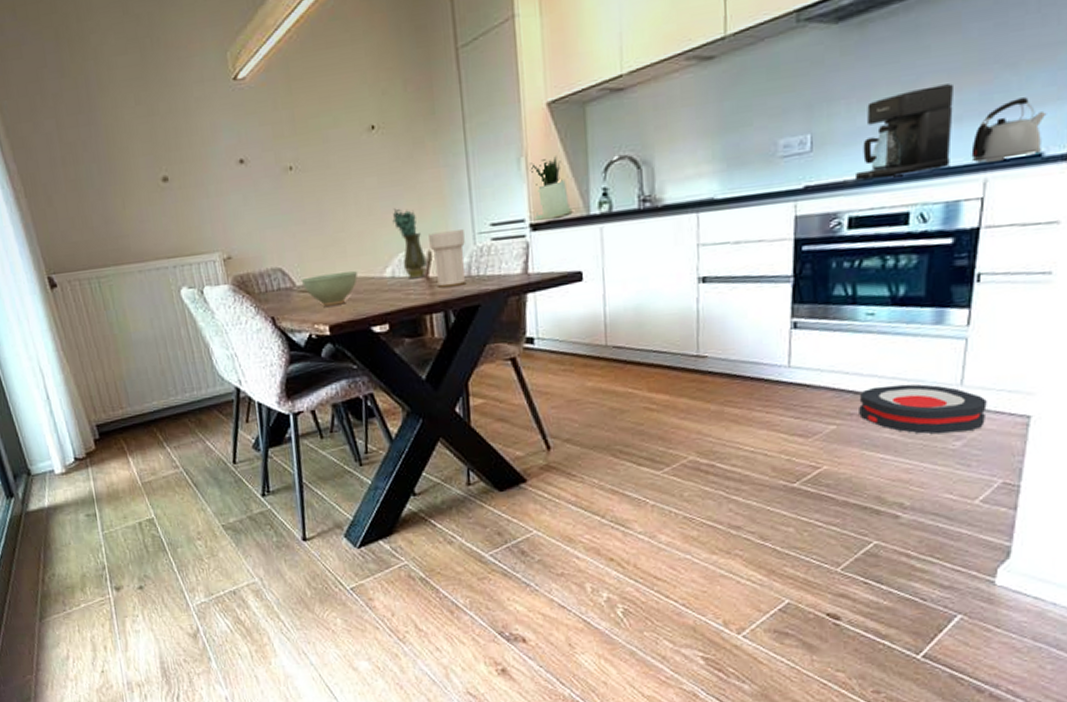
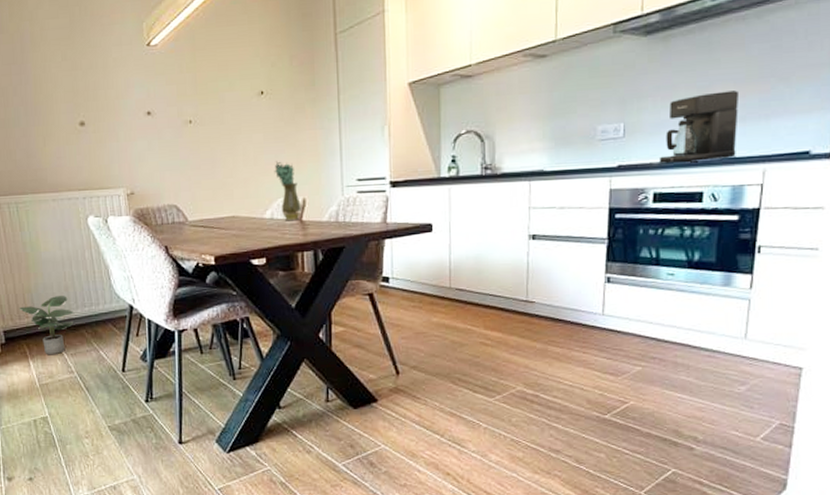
potted plant: none [111,381,175,450] -> present [19,296,75,355]
bowl: present [301,271,358,306] -> none [192,211,242,240]
cup: present [429,229,467,289] -> none [304,182,334,231]
planter: present [529,156,573,222] -> none [391,127,426,180]
robot vacuum: present [859,384,987,435] -> none [661,335,766,379]
kettle: present [971,97,1047,163] -> none [753,106,813,156]

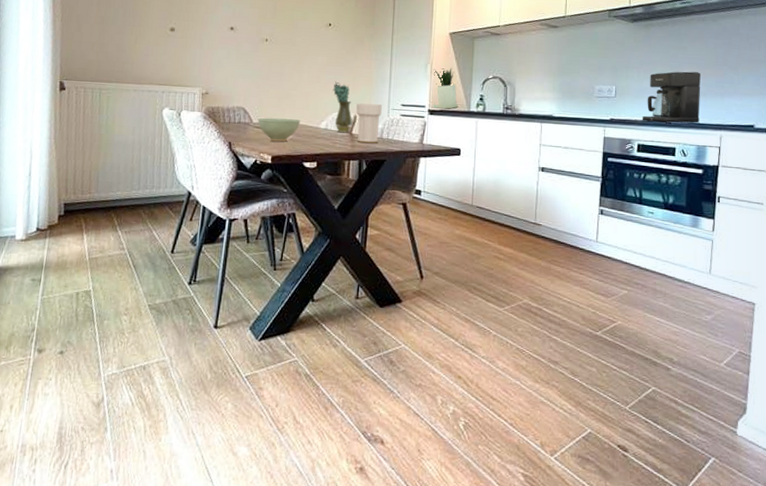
potted plant: present [19,296,75,355] -> none [83,176,136,231]
bowl: none [192,211,242,240] -> present [257,117,301,142]
cup: none [304,182,334,231] -> present [356,103,382,144]
planter: none [391,127,426,180] -> present [431,68,459,110]

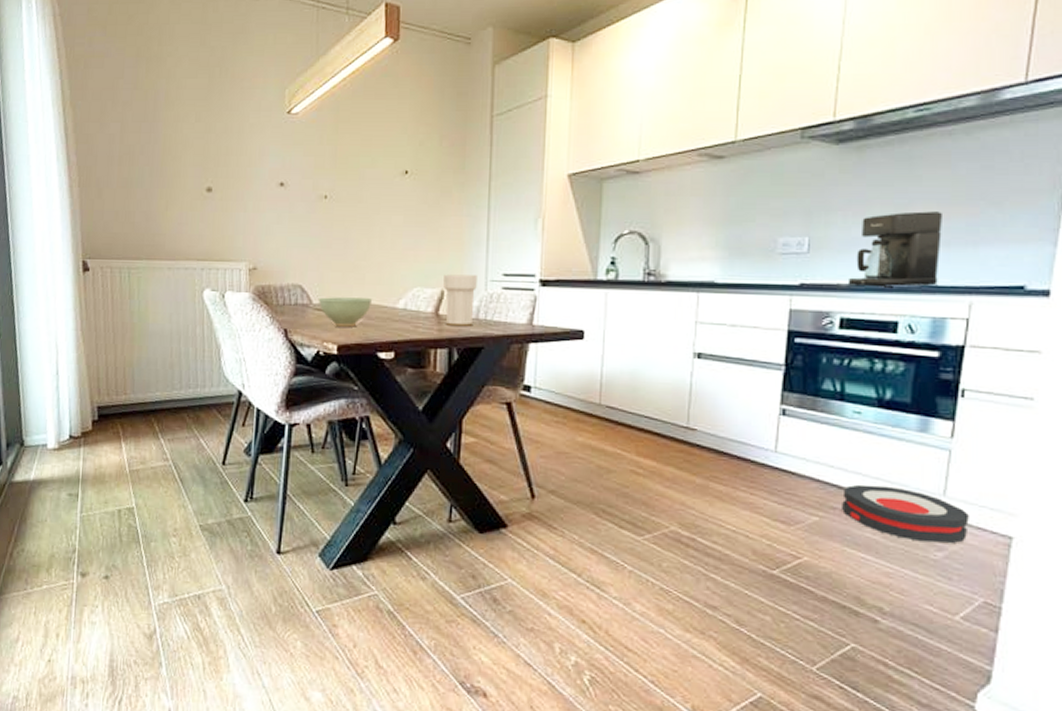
vase: present [332,81,353,132] -> none [412,247,440,313]
planter: present [431,68,459,110] -> none [544,222,582,279]
robot vacuum: none [643,265,727,309] -> present [842,484,969,543]

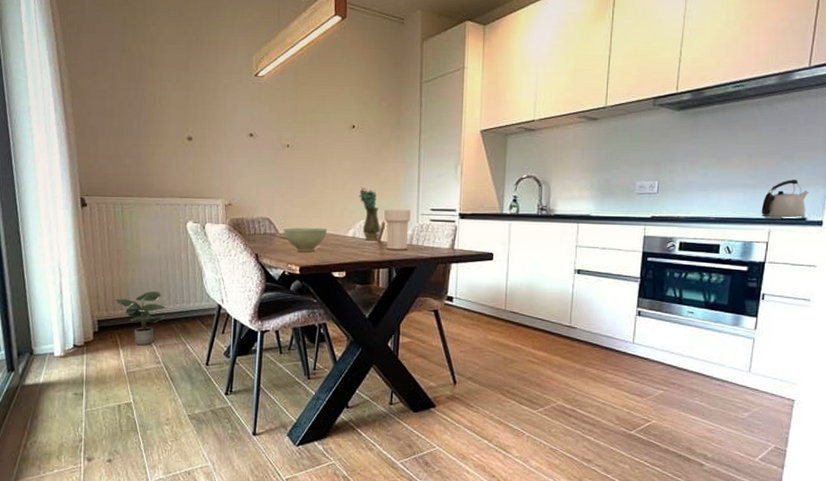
potted plant: none [117,373,178,439] -> present [114,291,167,346]
vase: none [412,247,440,313] -> present [359,187,381,240]
robot vacuum: present [842,484,969,543] -> none [679,365,766,406]
coffee maker: present [847,211,942,288] -> none [685,162,751,219]
kettle: none [958,234,1029,288] -> present [761,180,809,219]

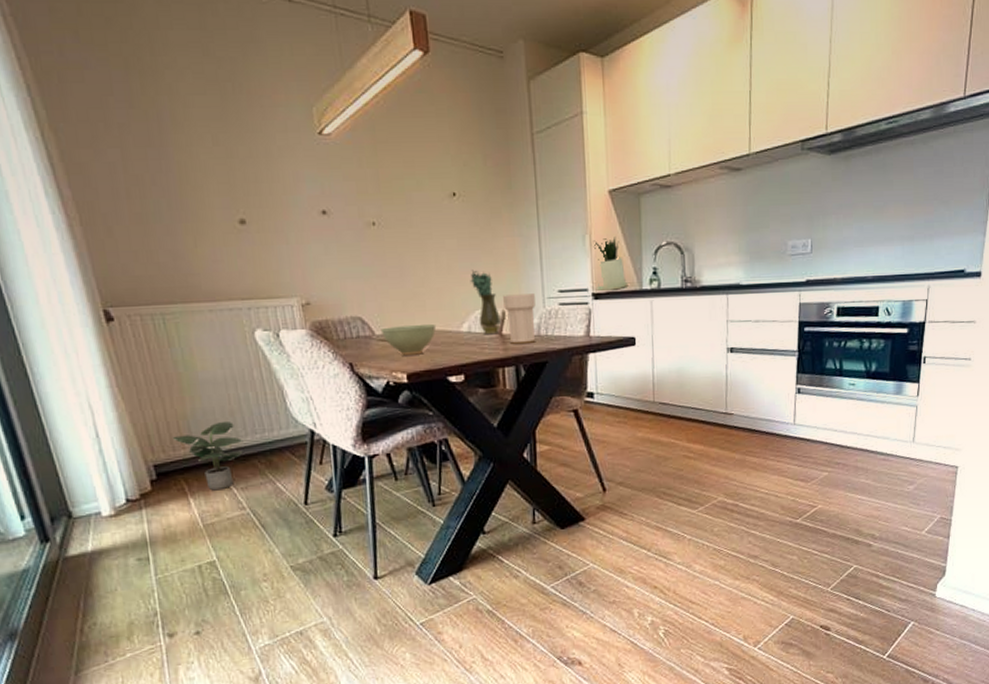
planter: none [462,168,491,213] -> present [593,237,629,292]
kettle: present [761,180,809,219] -> none [919,228,967,273]

